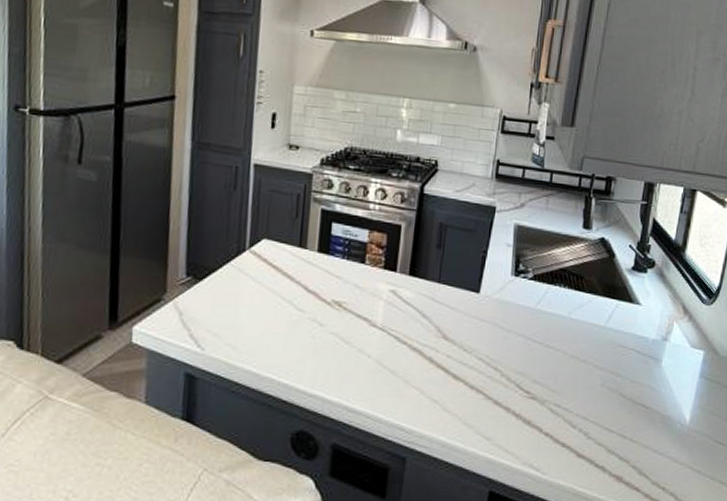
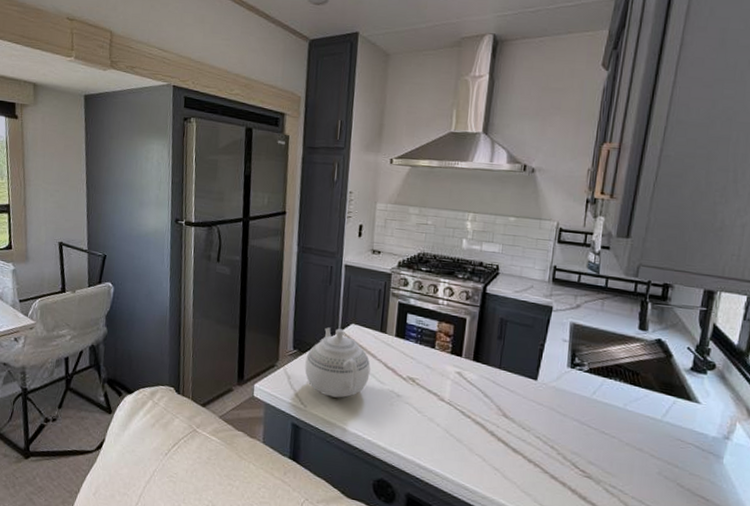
teapot: none [202,245,287,335] -> present [305,327,371,398]

